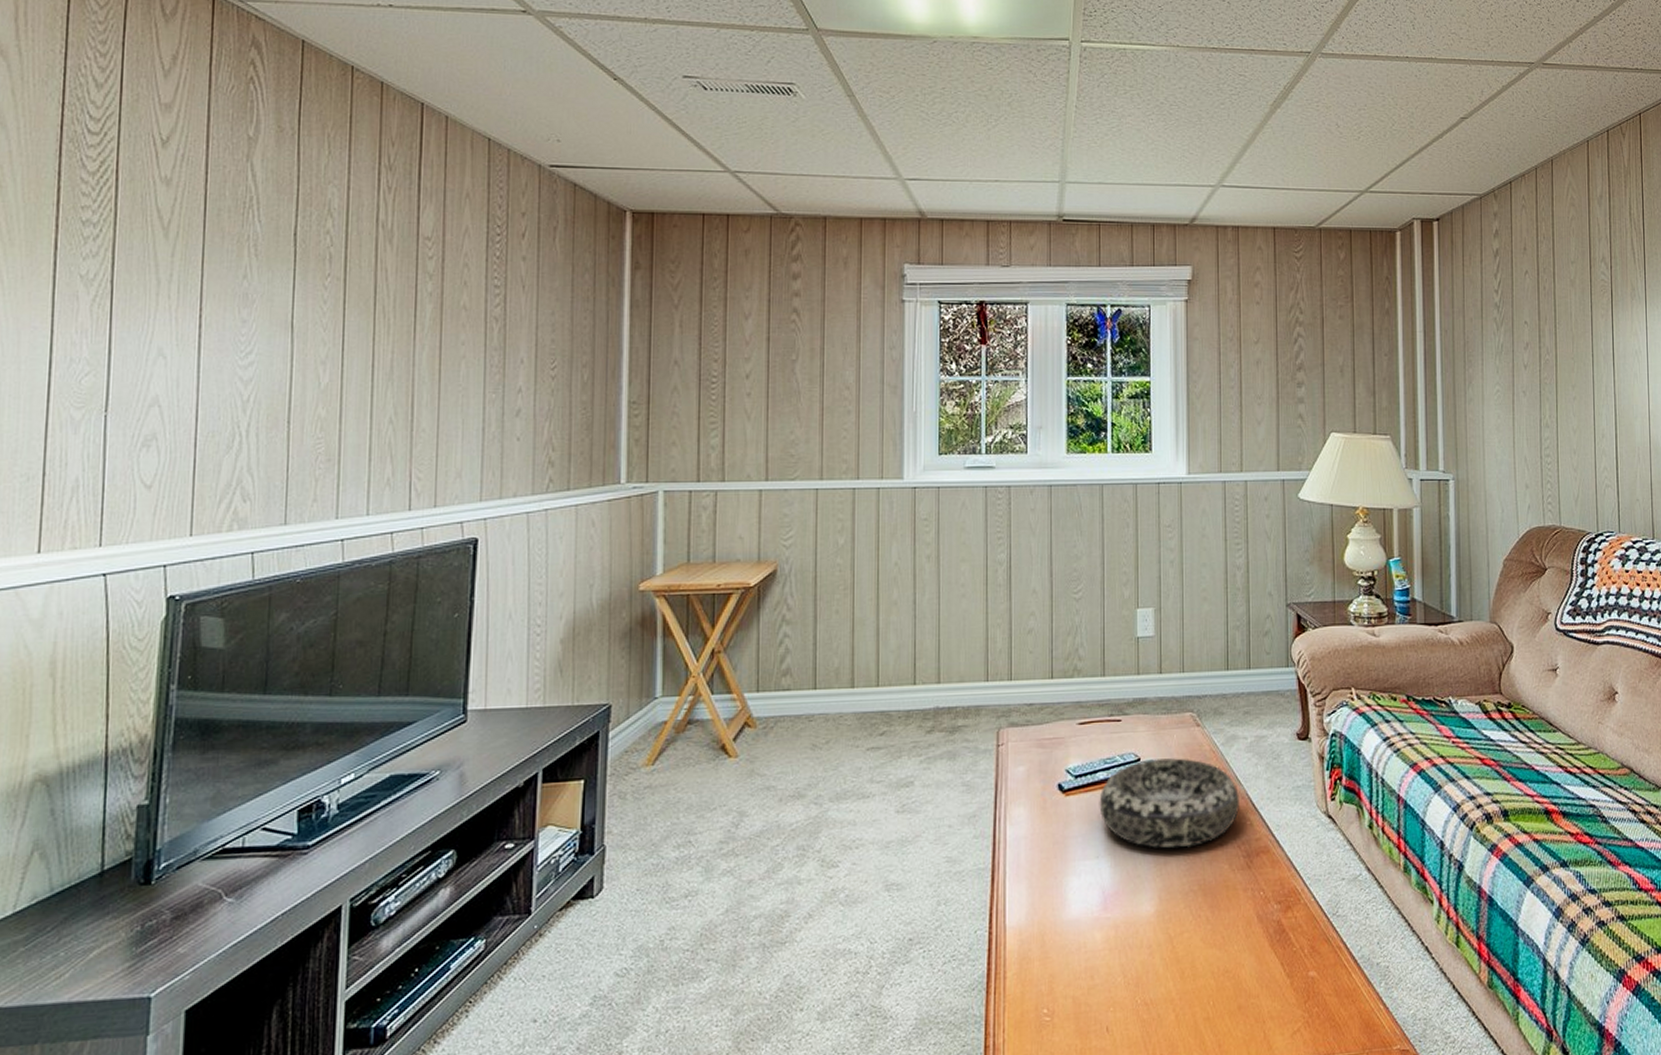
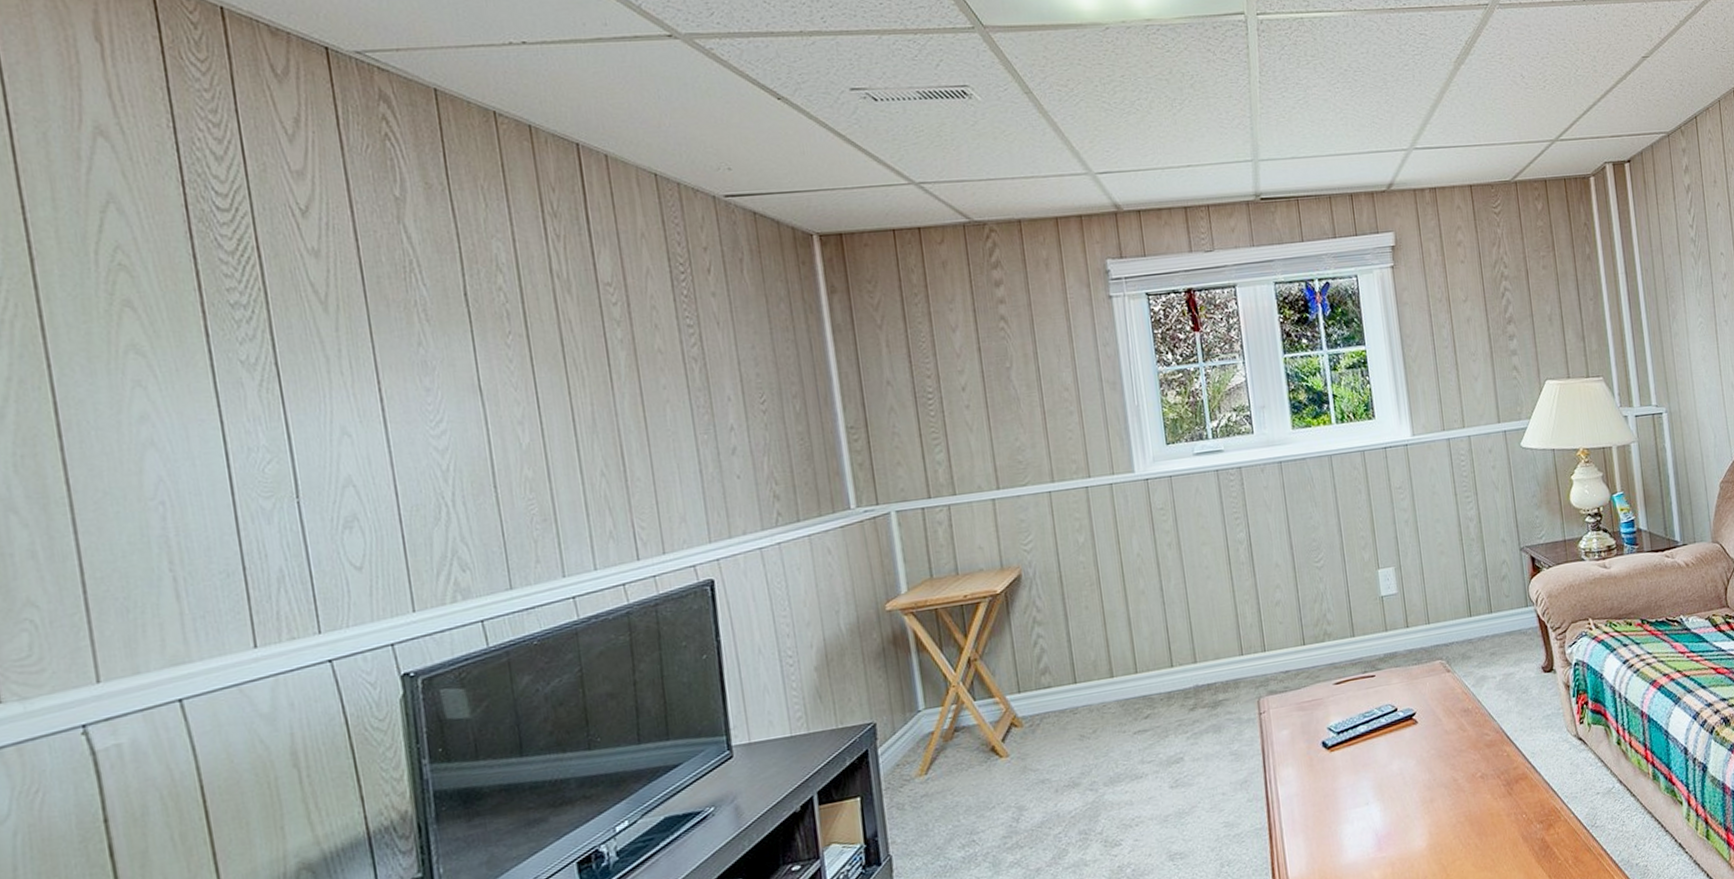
decorative bowl: present [1099,758,1239,849] -> none [1362,702,1495,789]

